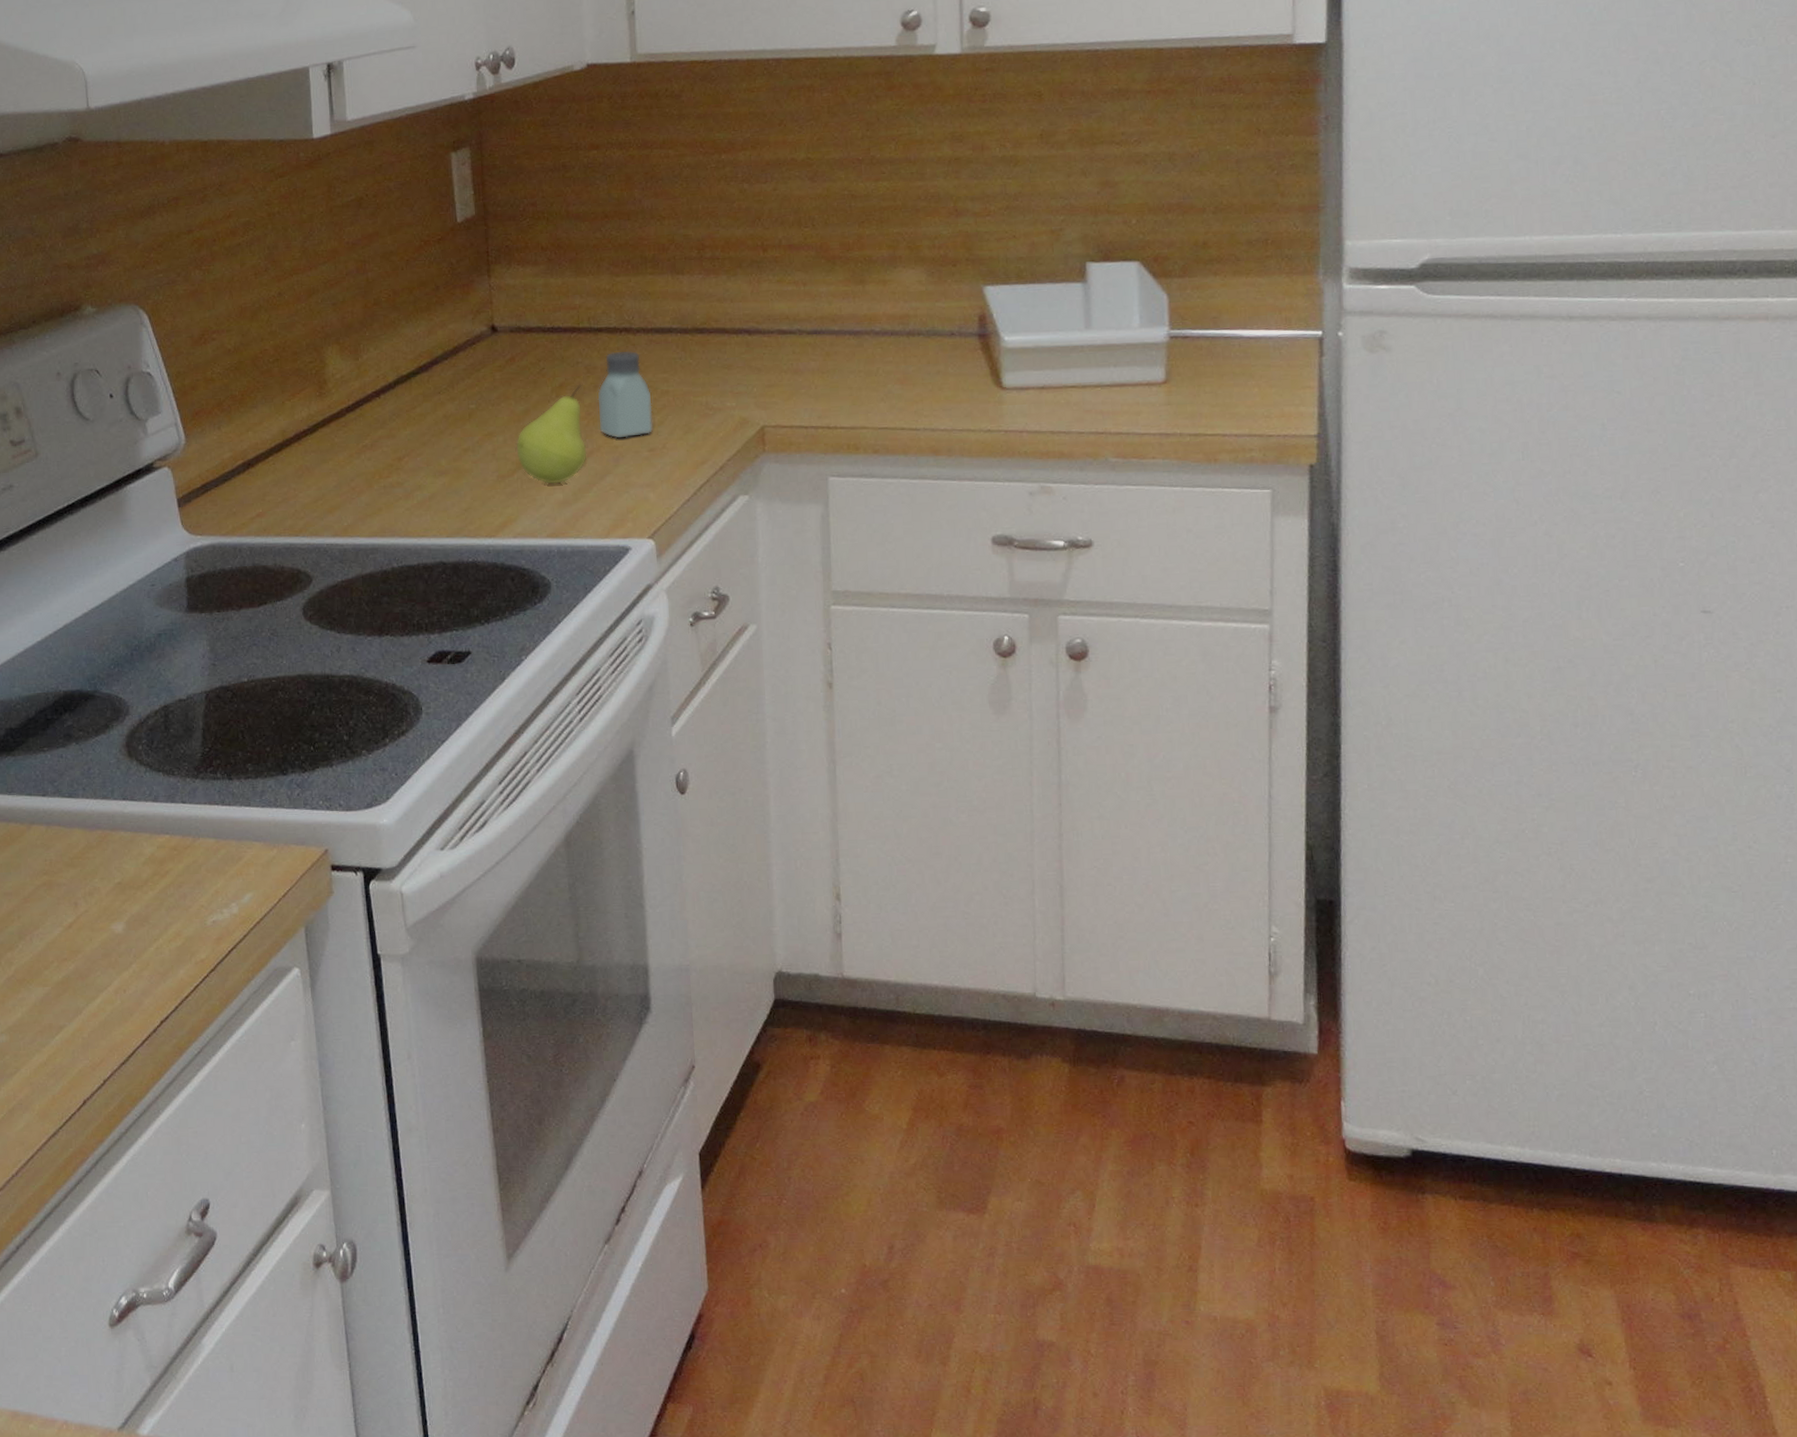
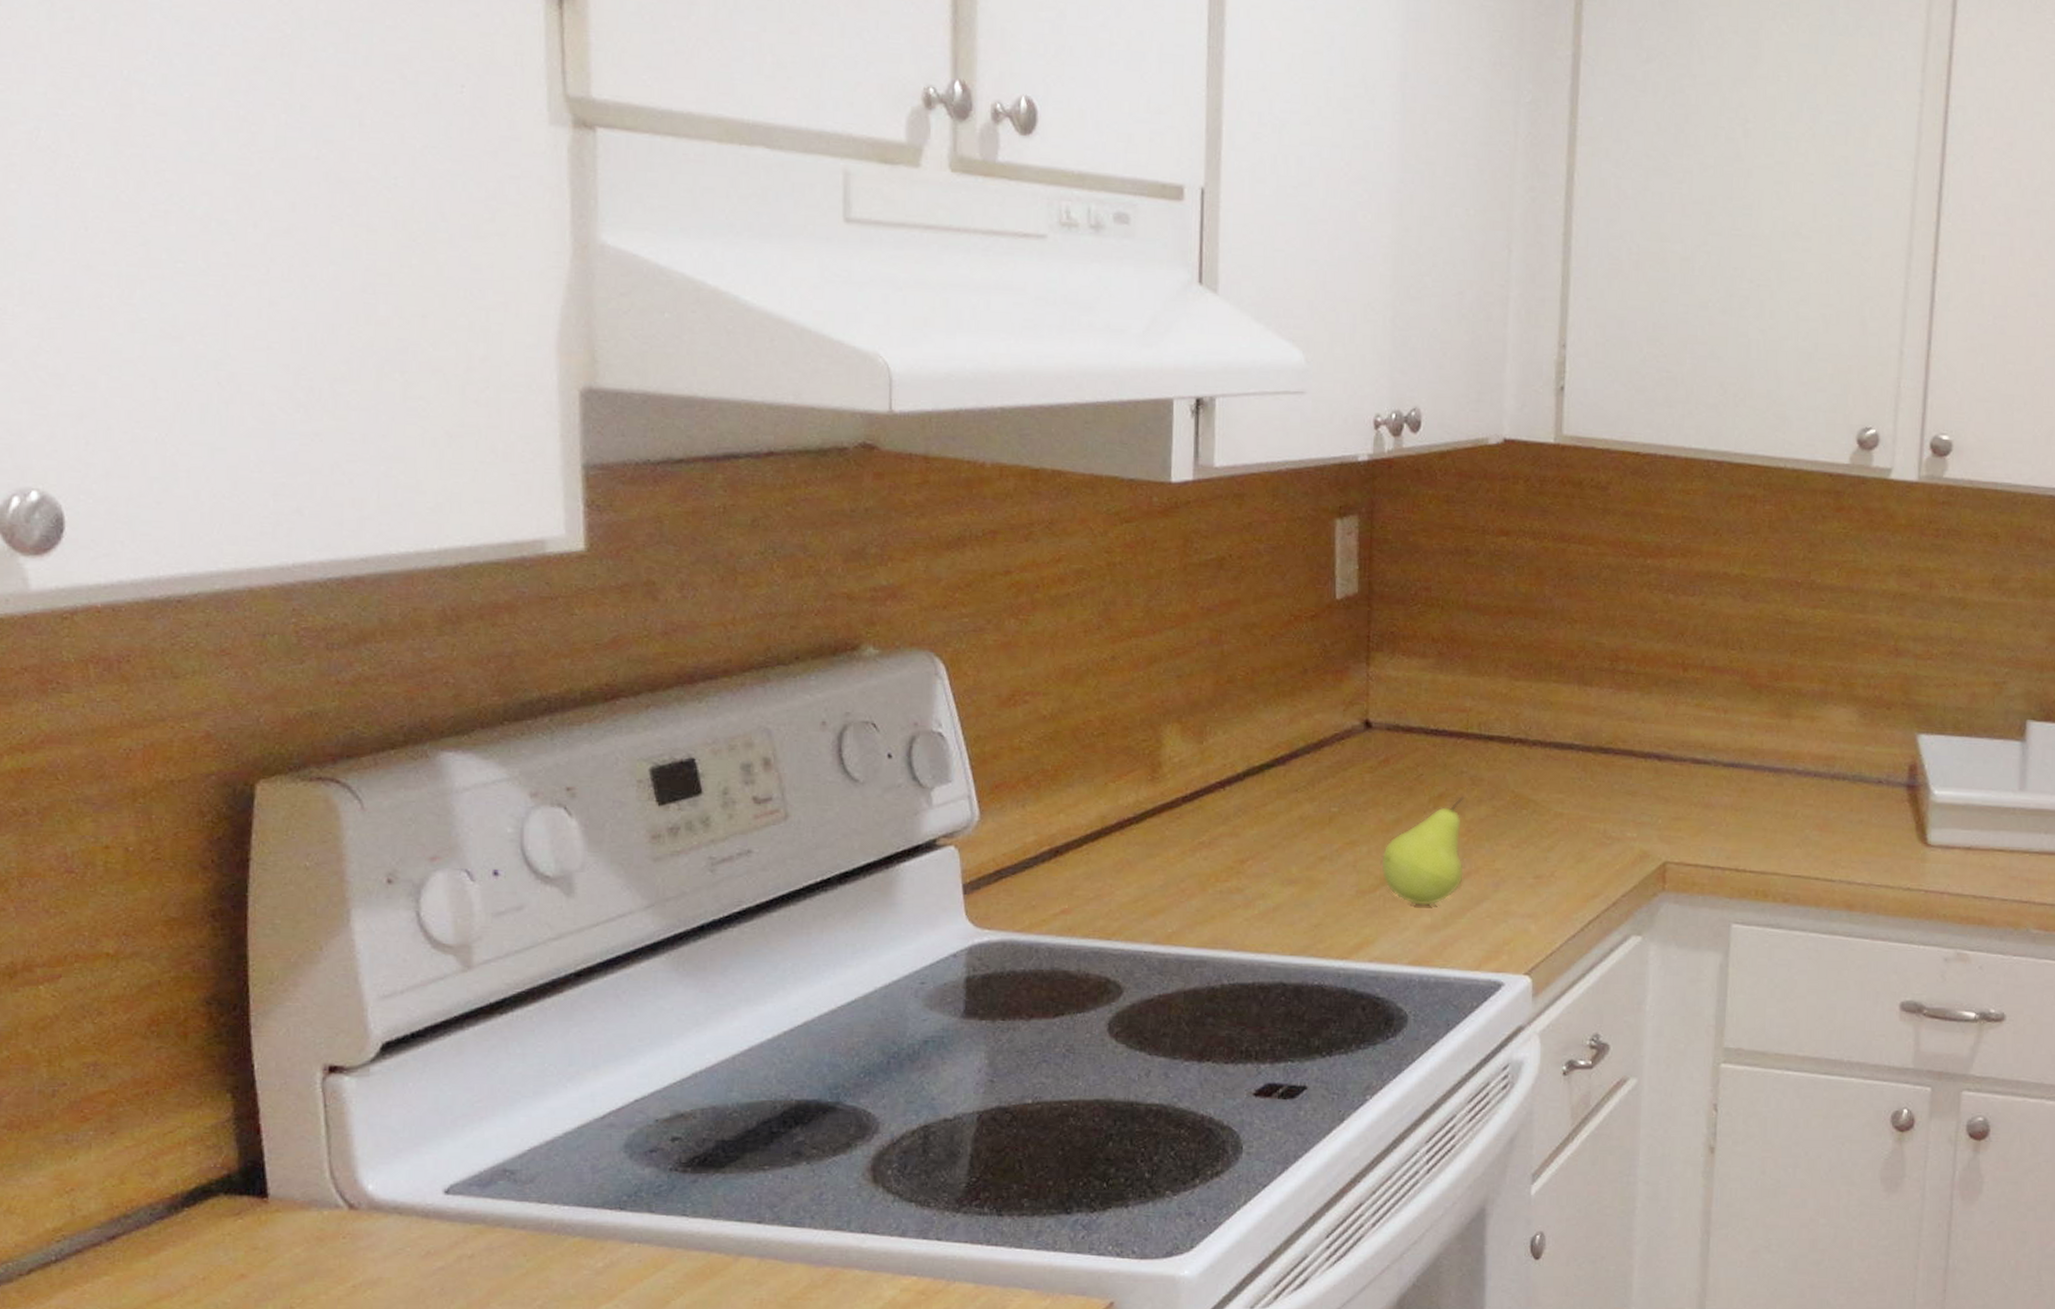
saltshaker: present [597,350,653,439] -> none [1481,763,1543,861]

